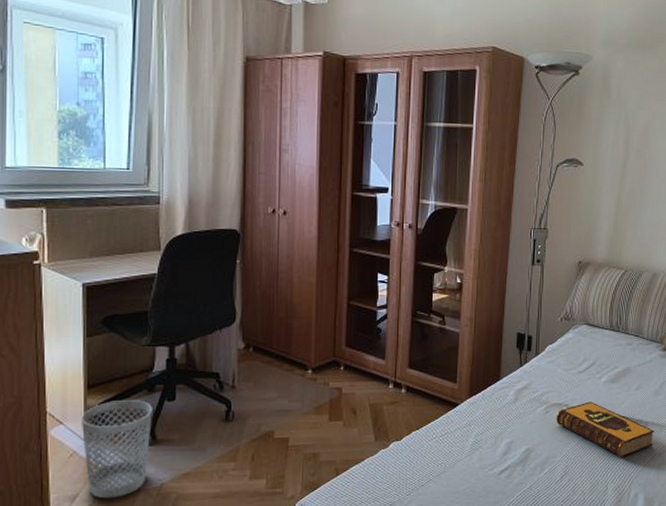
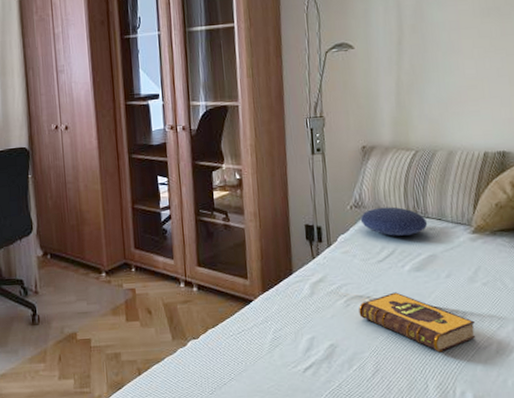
cushion: none [568,321,627,349] -> present [360,206,428,236]

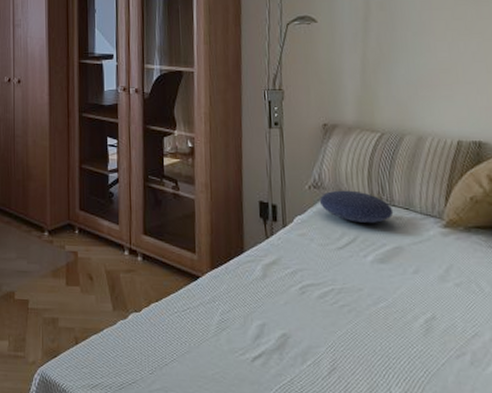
hardback book: present [359,292,476,353] -> none [315,284,447,357]

